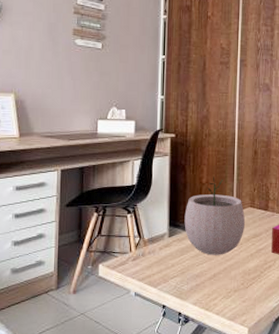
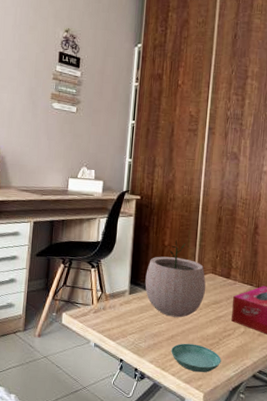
saucer: none [214,280,264,308] -> present [171,343,222,373]

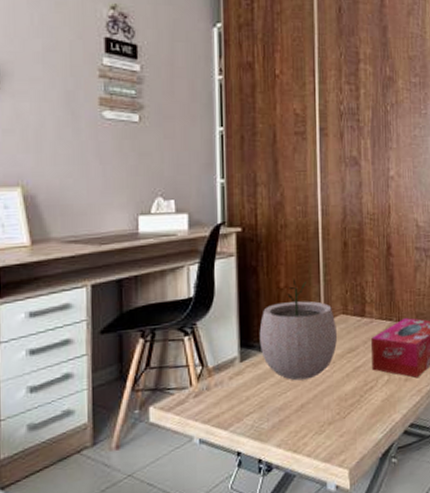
saucer: present [171,343,222,373] -> none [303,408,366,445]

